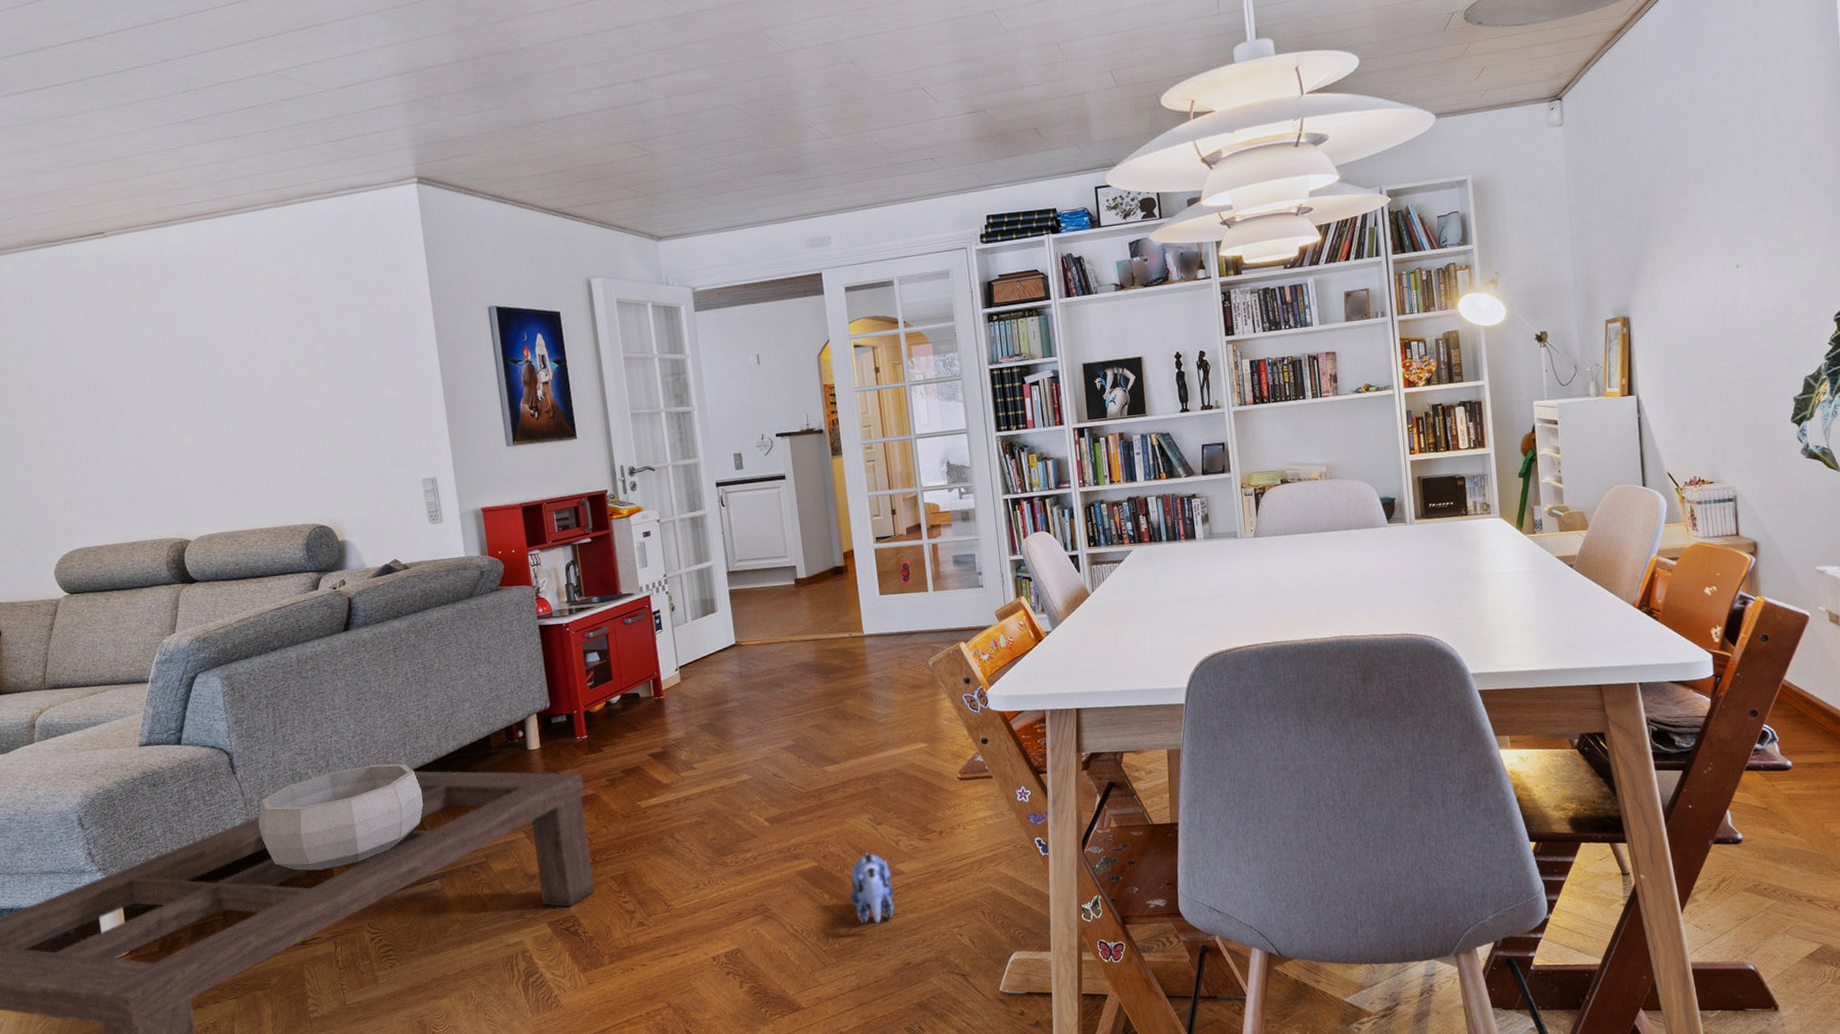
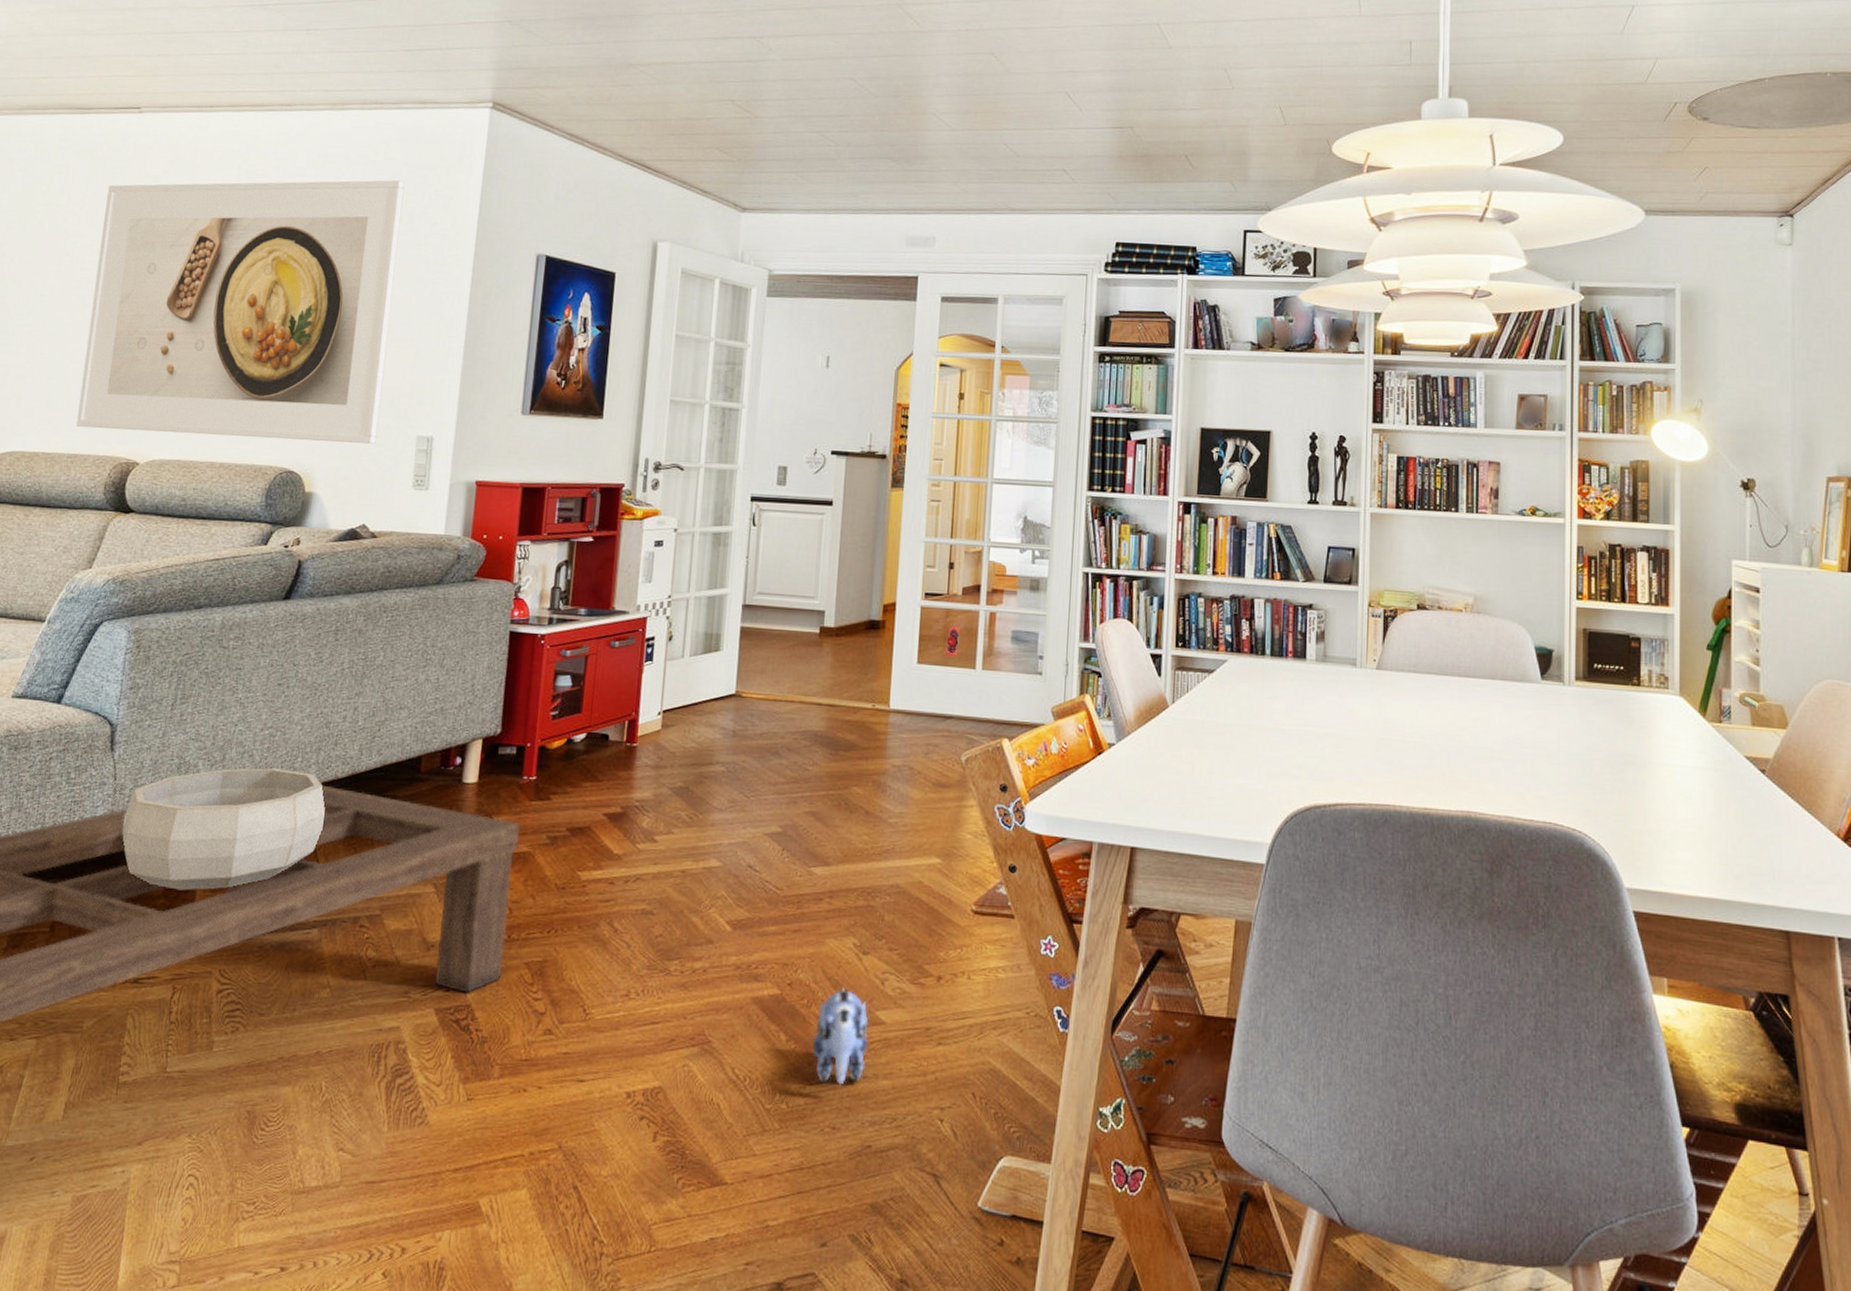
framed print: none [95,261,388,520] -> present [76,180,405,444]

